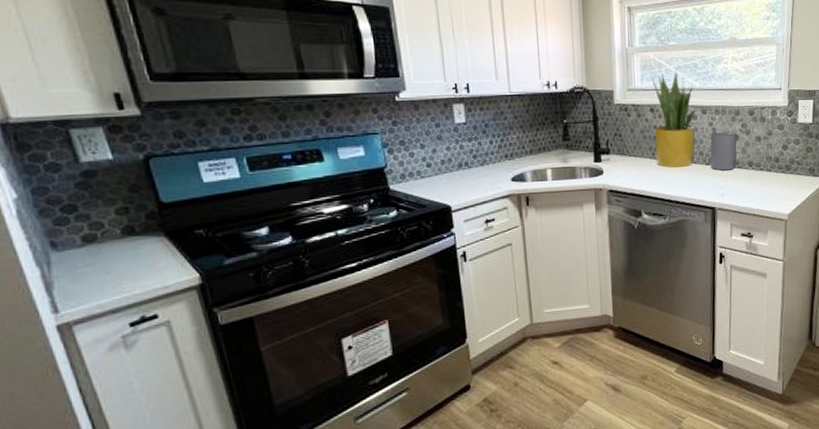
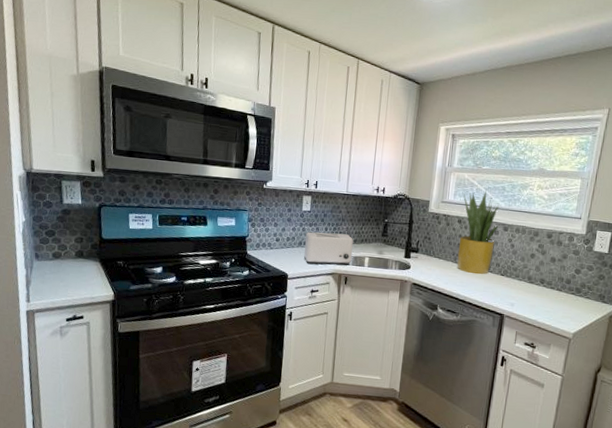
toaster: none [465,145,531,189] -> present [304,232,354,265]
canister: present [710,131,737,171] -> none [504,248,533,284]

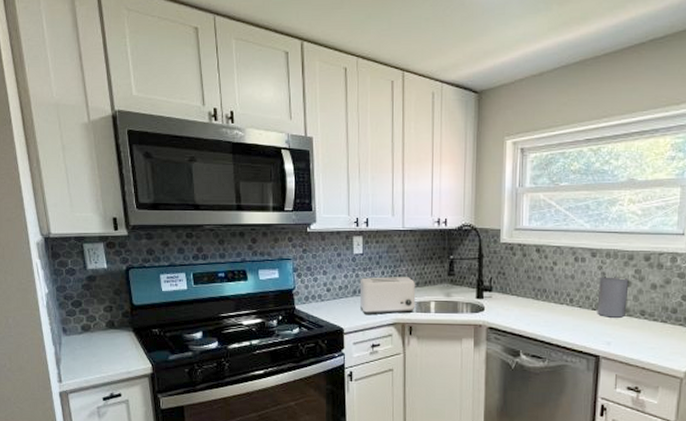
planter: present [456,190,501,274] -> none [538,210,586,310]
canister: none [504,248,533,284] -> present [597,276,629,318]

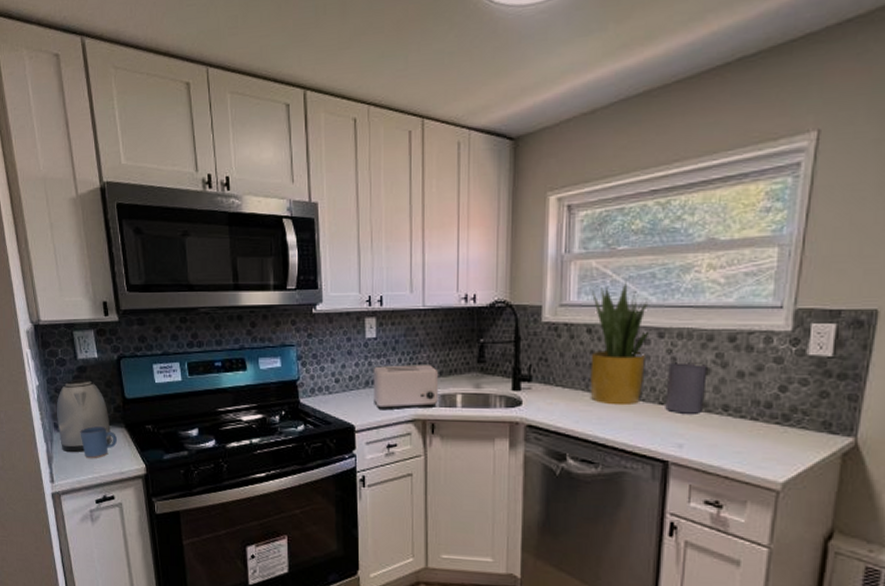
kettle: none [65,287,120,354] -> present [56,379,112,452]
mug: none [88,330,124,359] -> present [80,426,117,458]
planter: none [538,210,586,310] -> present [590,280,652,404]

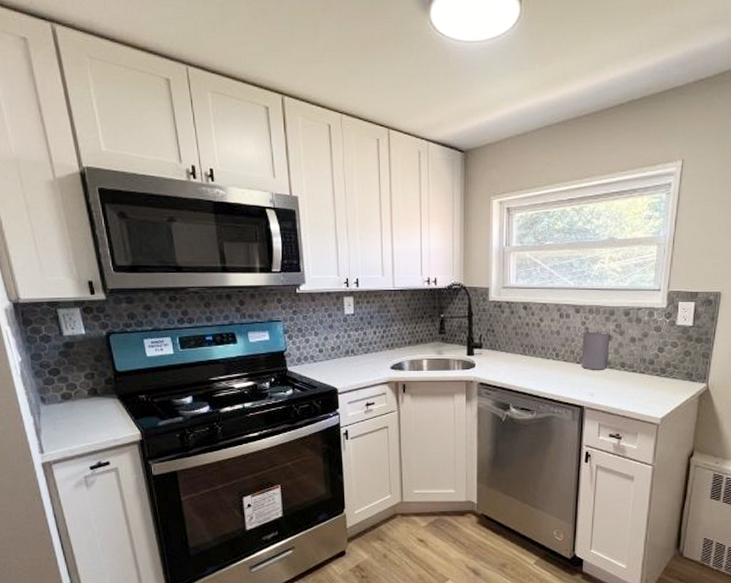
kettle: present [56,379,112,452] -> none [42,354,105,423]
mug: present [80,426,117,458] -> none [69,398,110,428]
toaster: present [373,365,439,411] -> none [352,336,408,375]
planter: present [590,280,652,404] -> none [526,268,571,364]

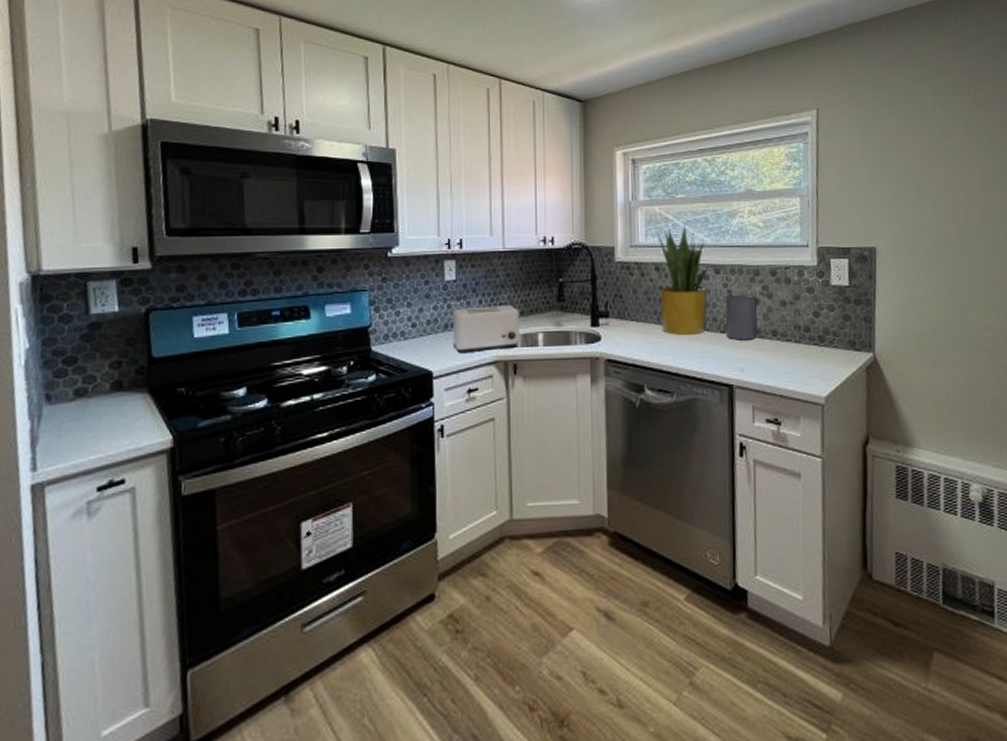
toaster: none [352,336,408,375] -> present [452,305,520,354]
planter: none [526,268,571,364] -> present [656,224,709,335]

